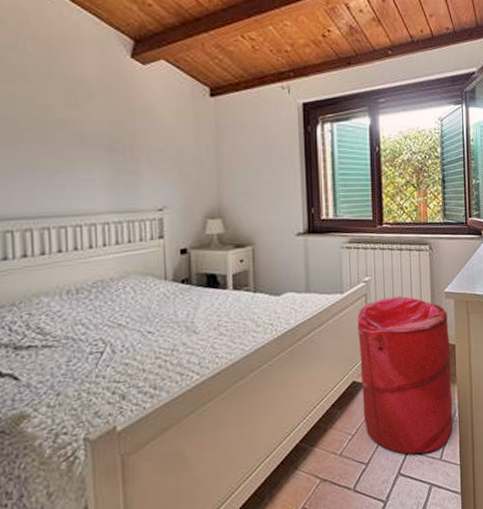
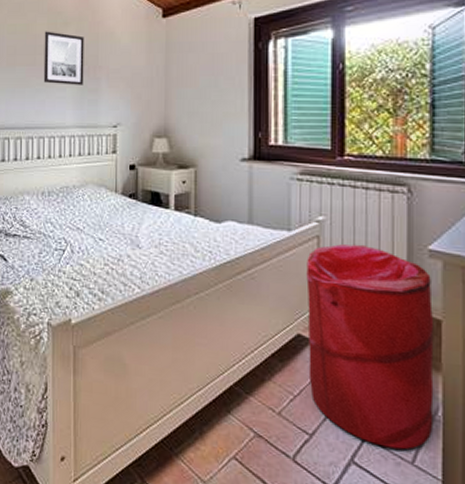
wall art: none [59,102,118,166] -> present [43,31,84,85]

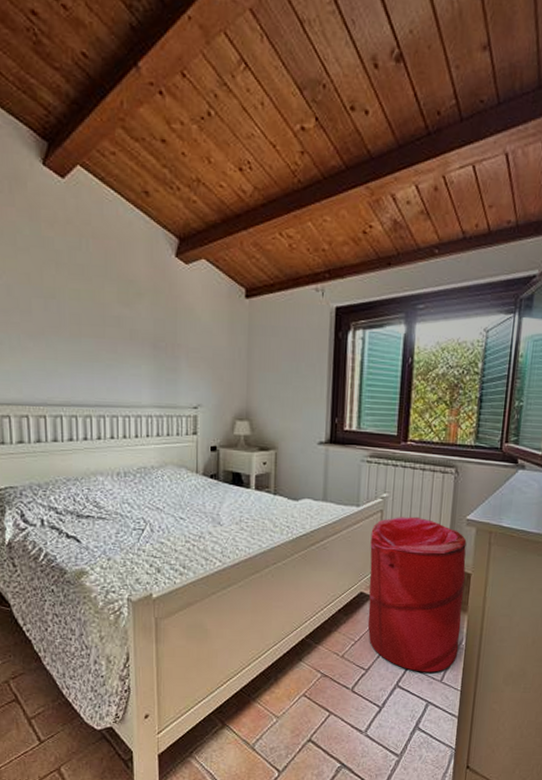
wall art: present [43,31,84,85] -> none [114,300,161,363]

